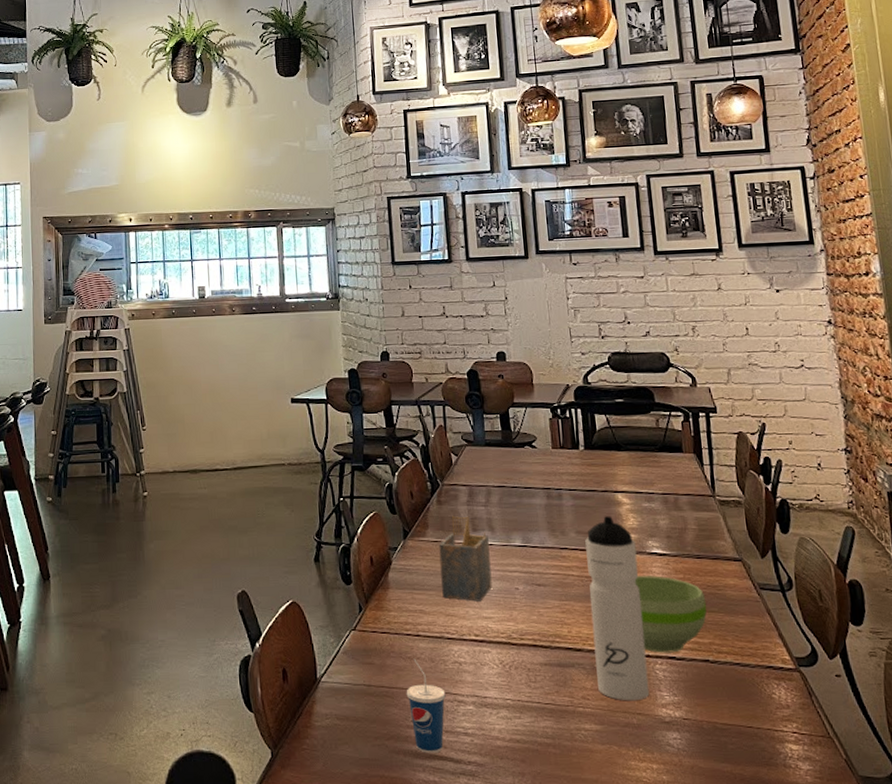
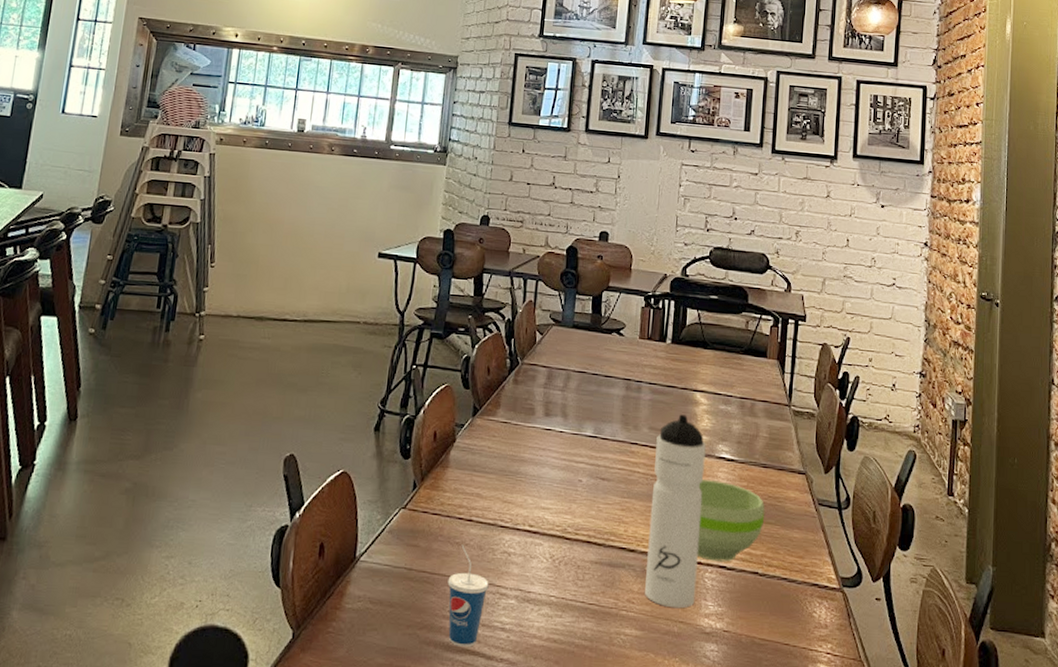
napkin holder: present [439,515,493,602] -> none [503,397,560,490]

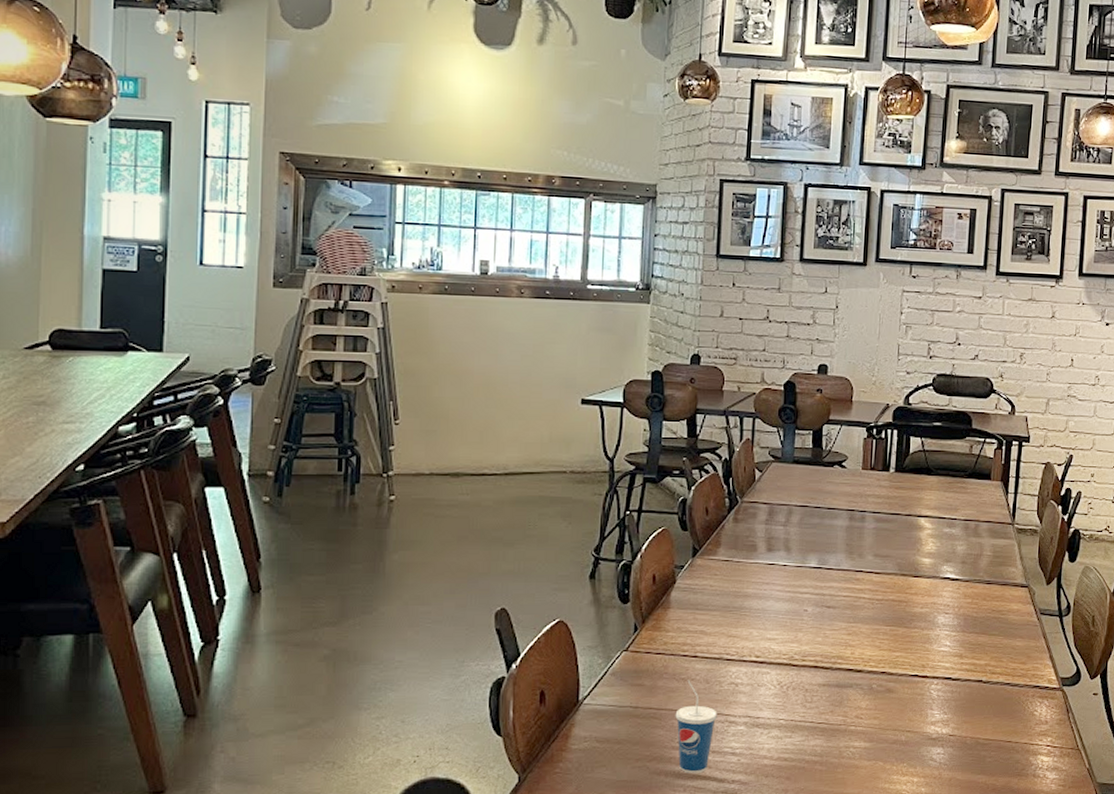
water bottle: present [645,414,706,609] -> none [873,540,931,720]
bowl: present [697,480,765,562] -> none [923,600,989,674]

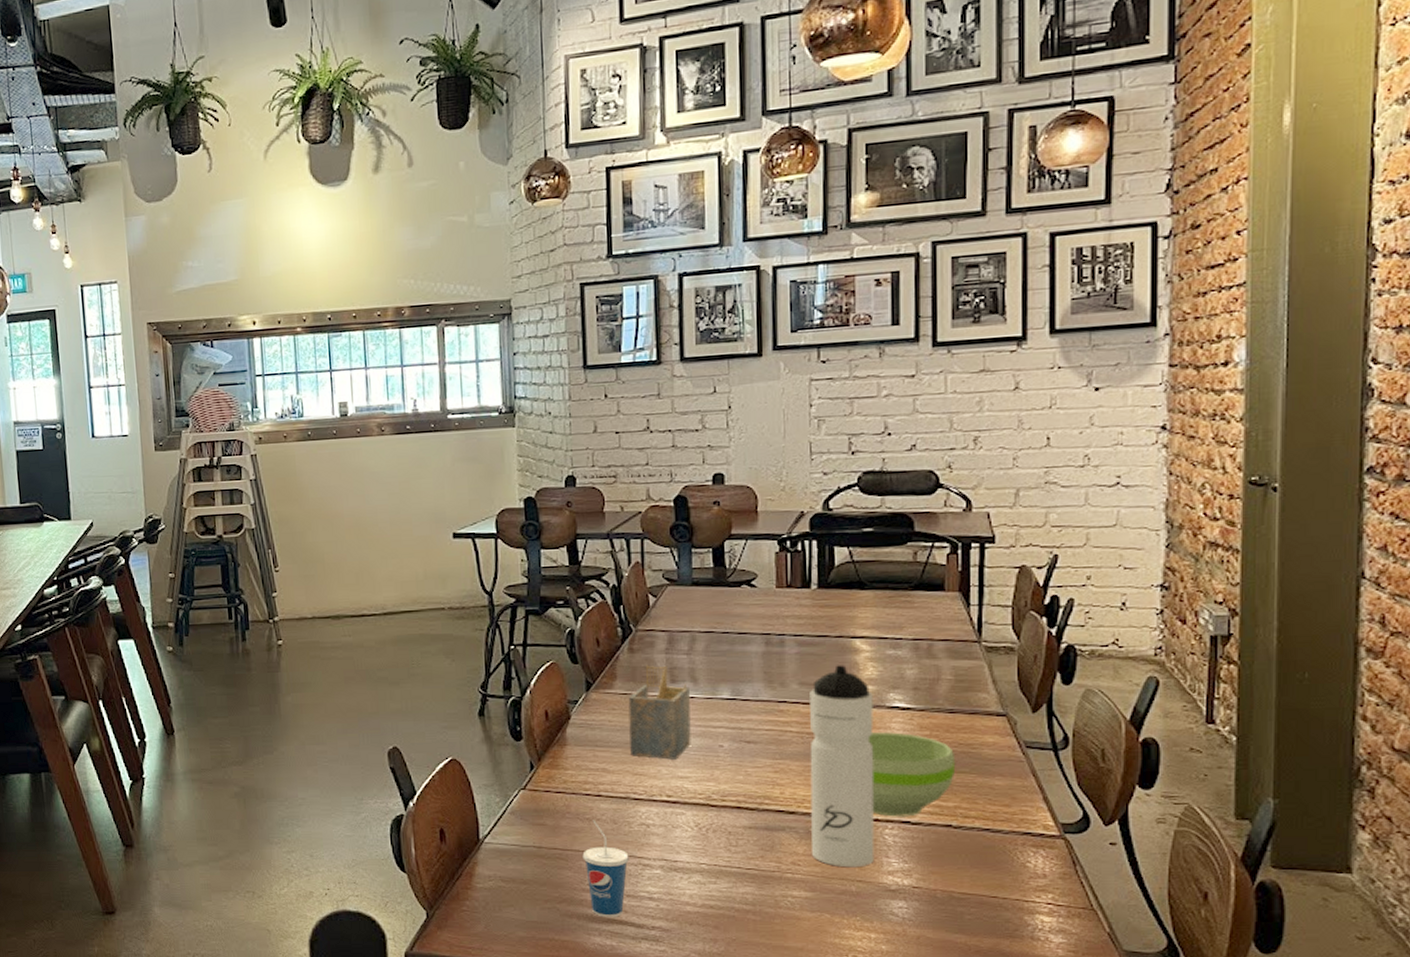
napkin holder: none [727,534,783,623] -> present [628,665,691,760]
water bottle: none [873,540,931,720] -> present [810,665,875,868]
bowl: none [923,600,989,674] -> present [867,732,956,817]

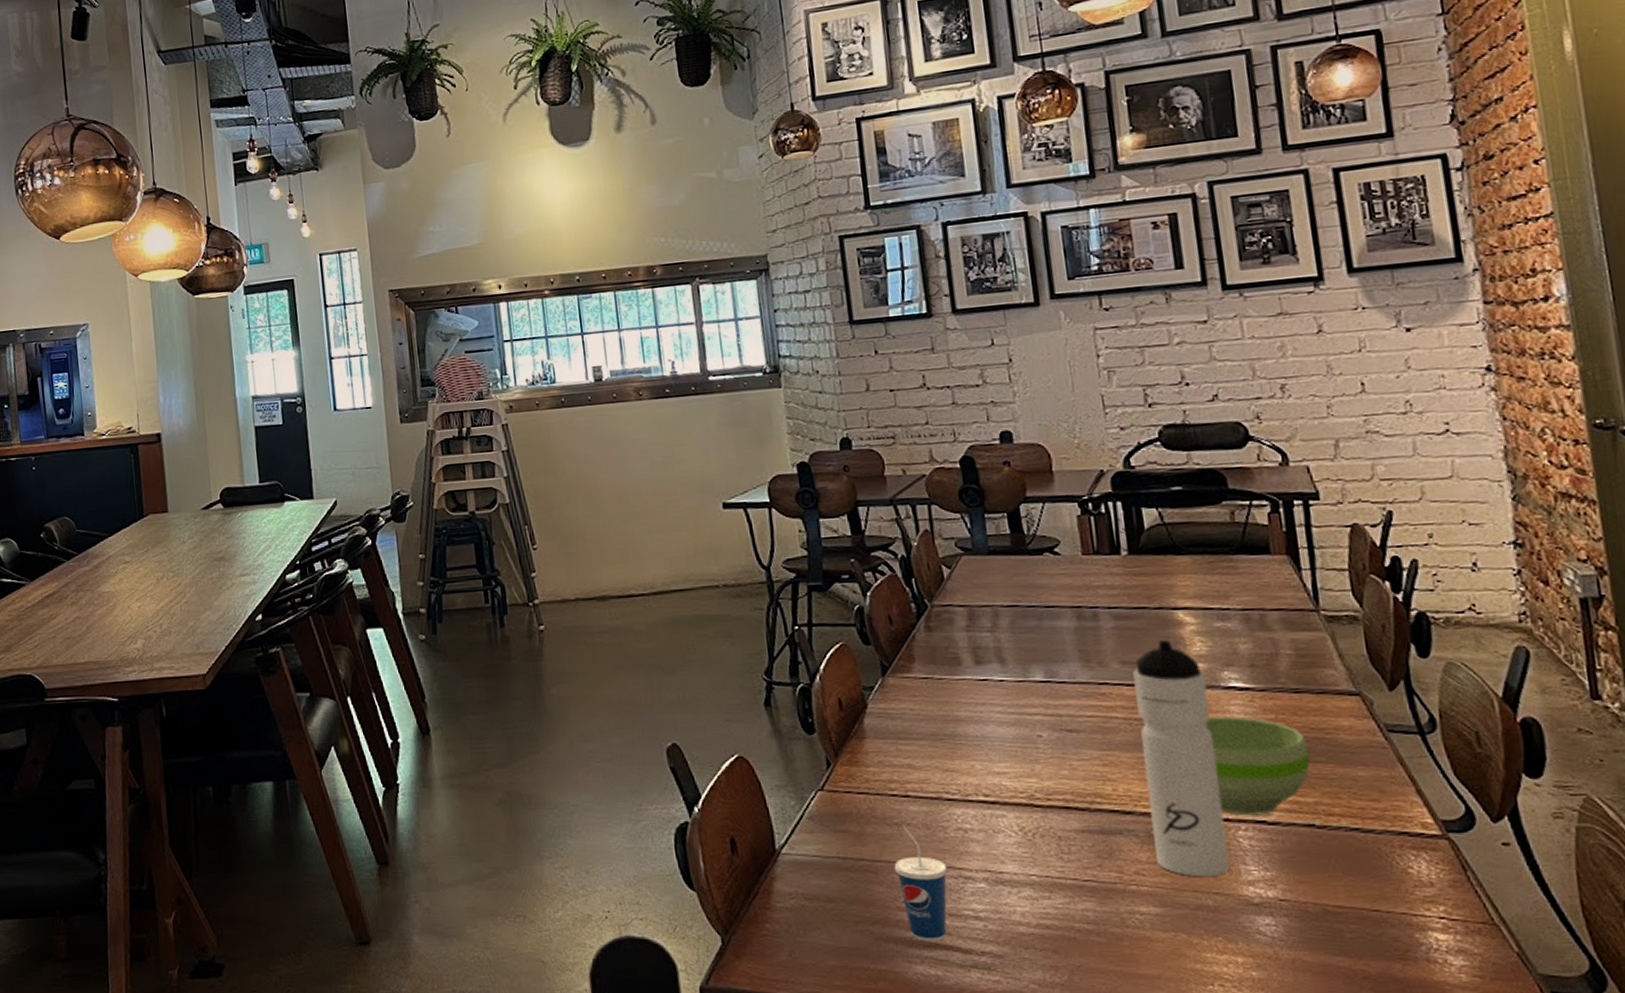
napkin holder: present [628,665,691,760] -> none [930,644,1006,753]

